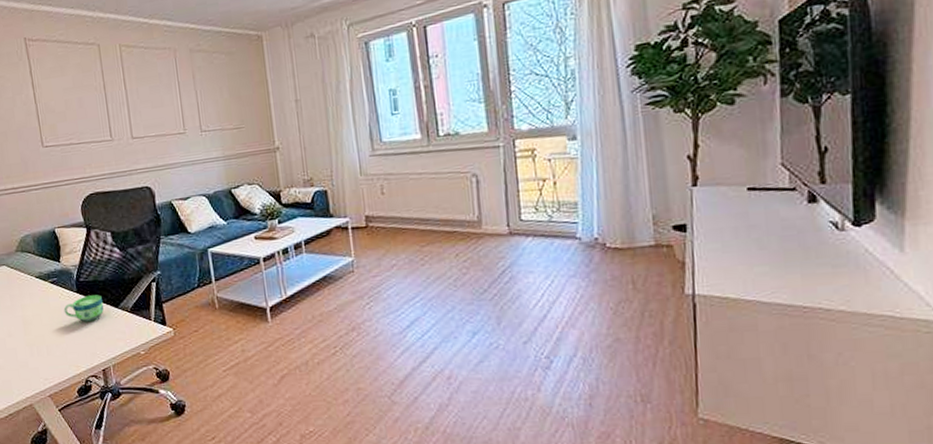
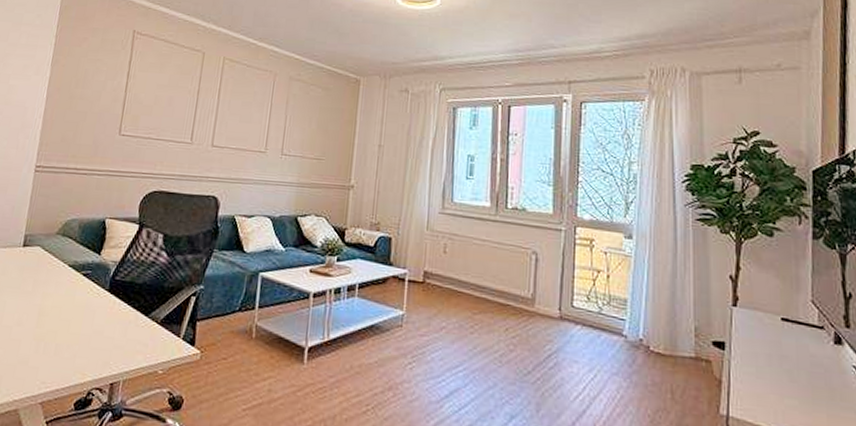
cup: present [63,295,104,322] -> none [87,296,134,326]

